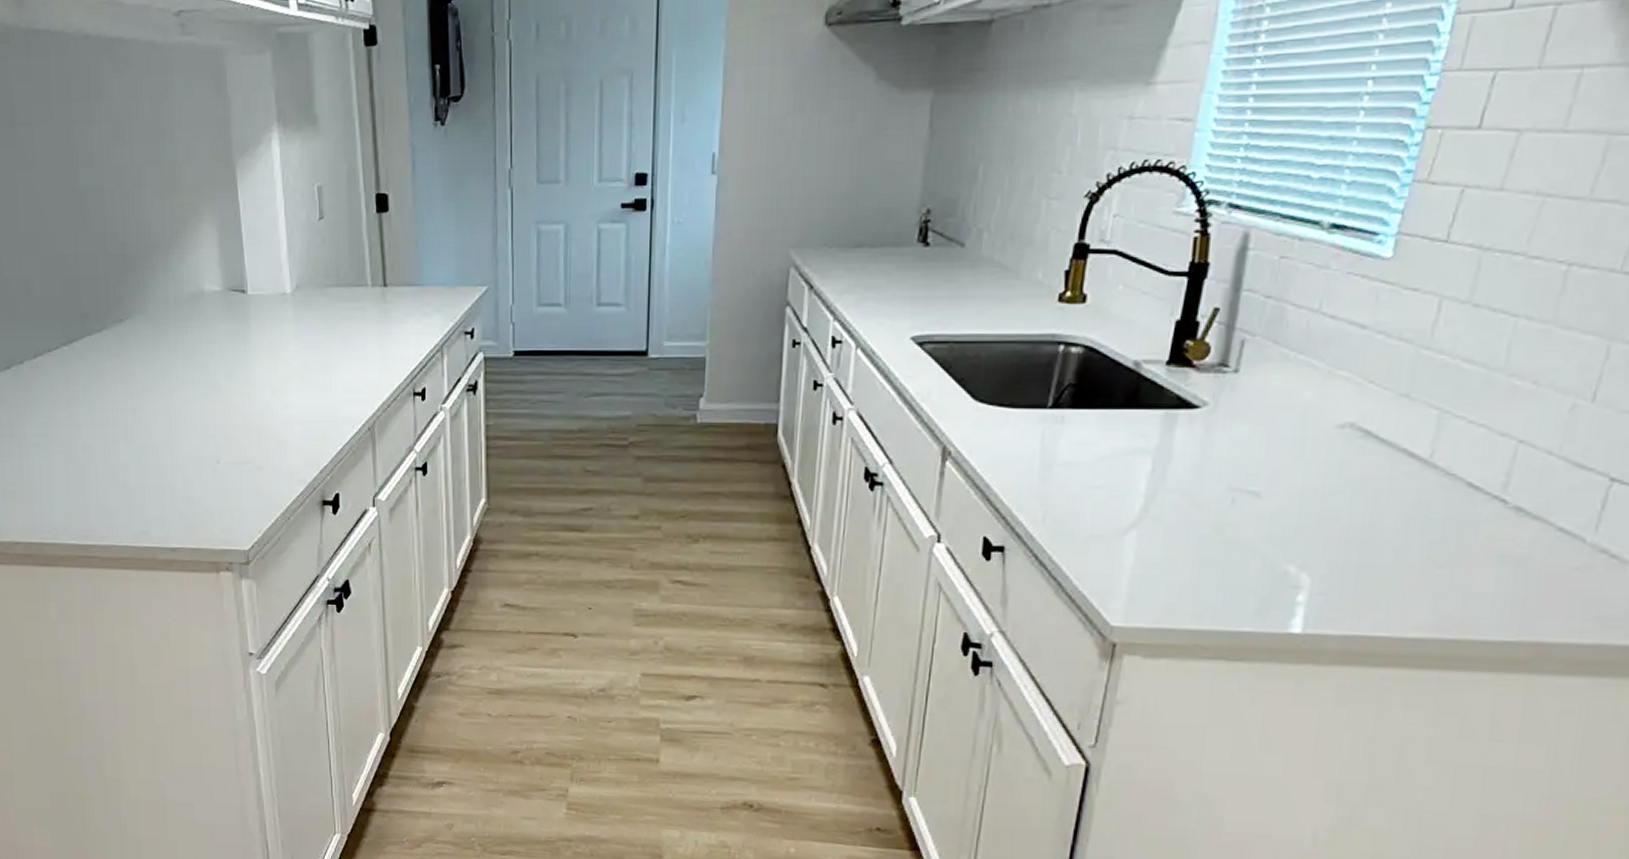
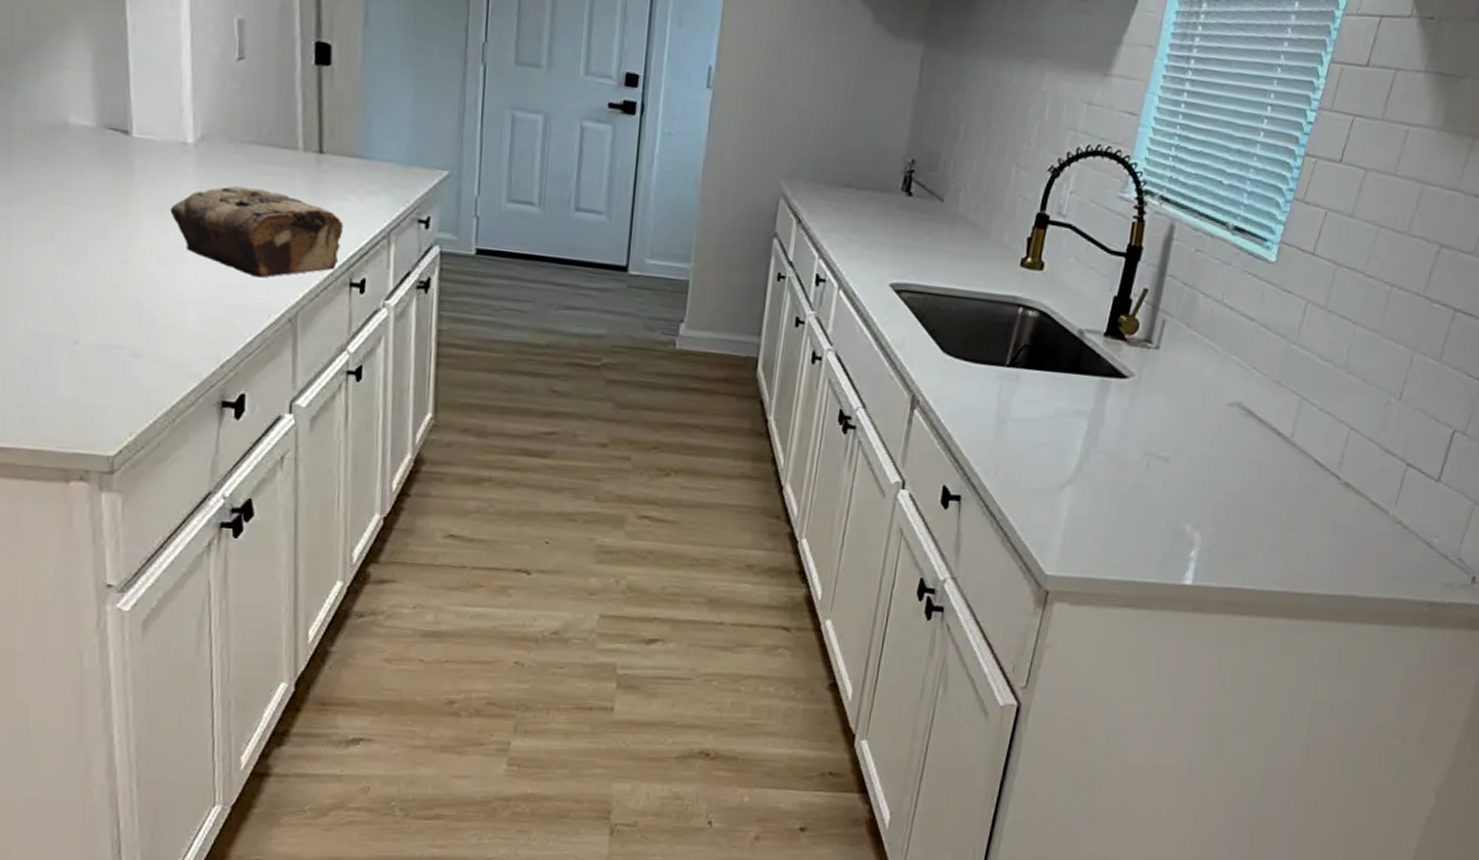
bread loaf: none [277,323,405,396] -> present [170,186,343,278]

